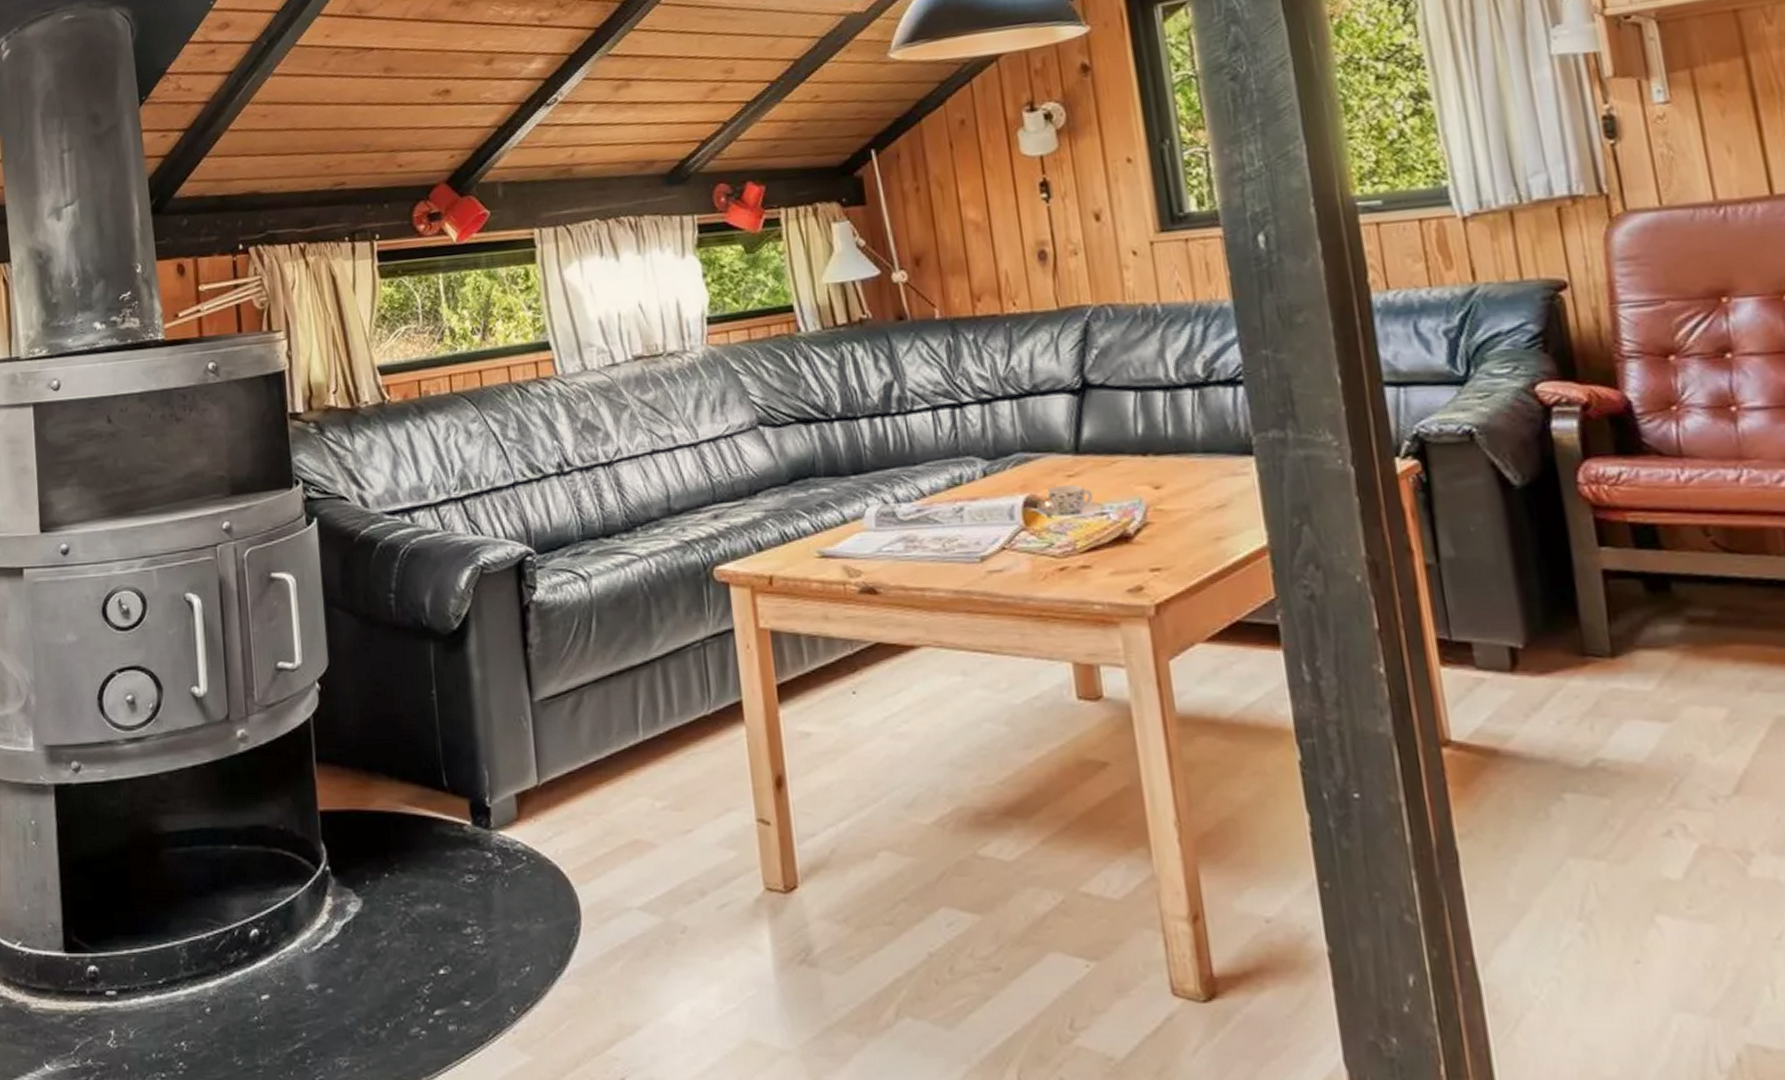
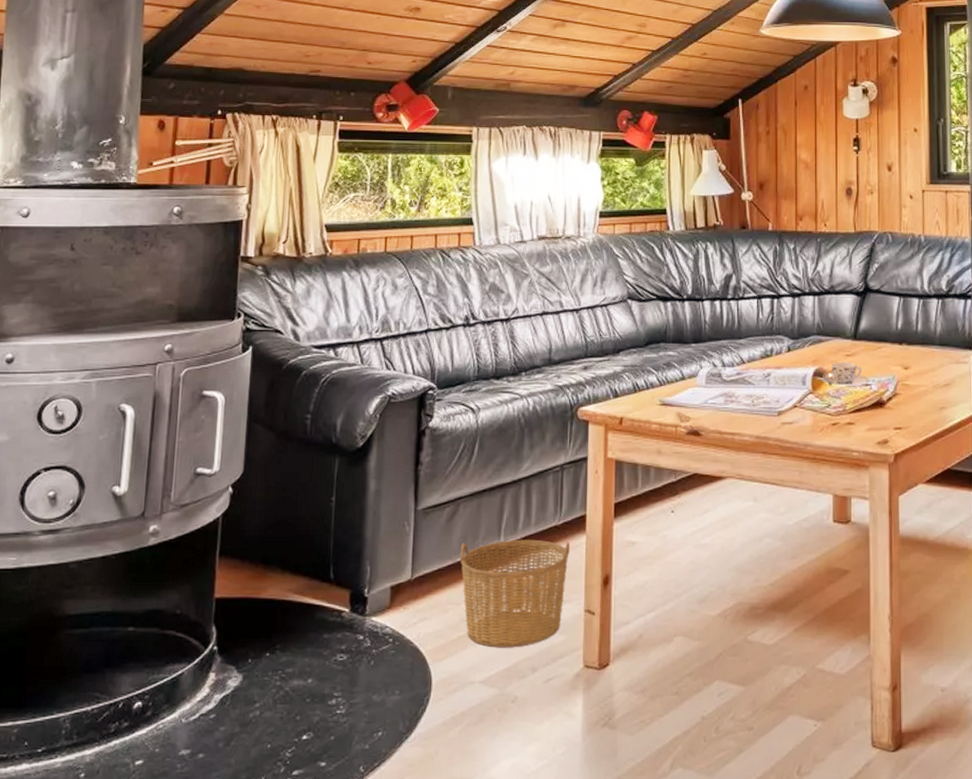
basket: none [591,733,729,865] -> present [459,539,570,647]

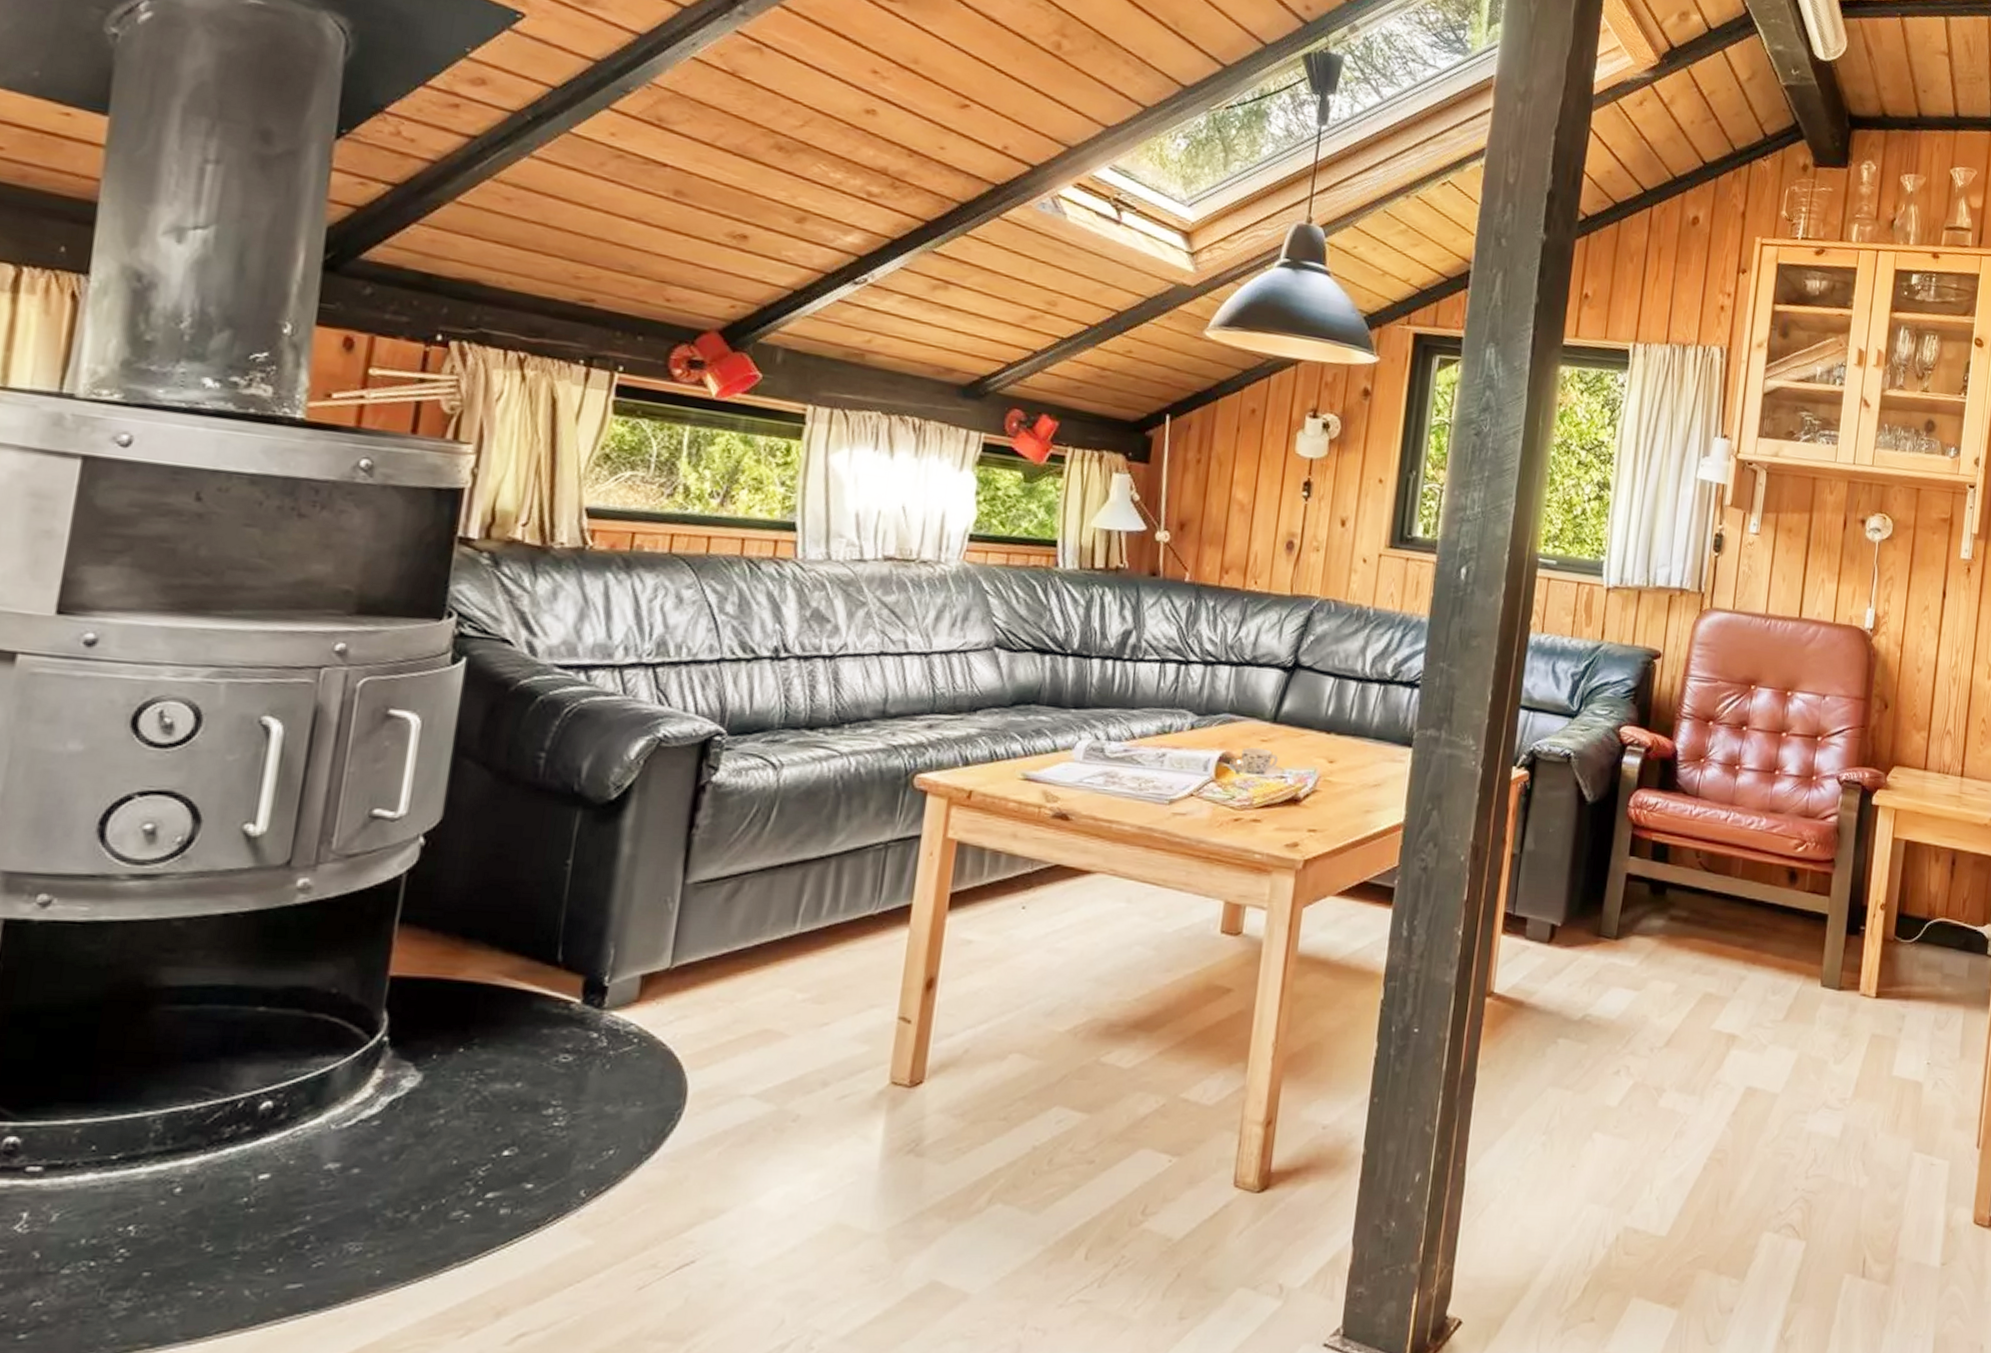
basket: present [459,539,570,647] -> none [738,928,887,1056]

